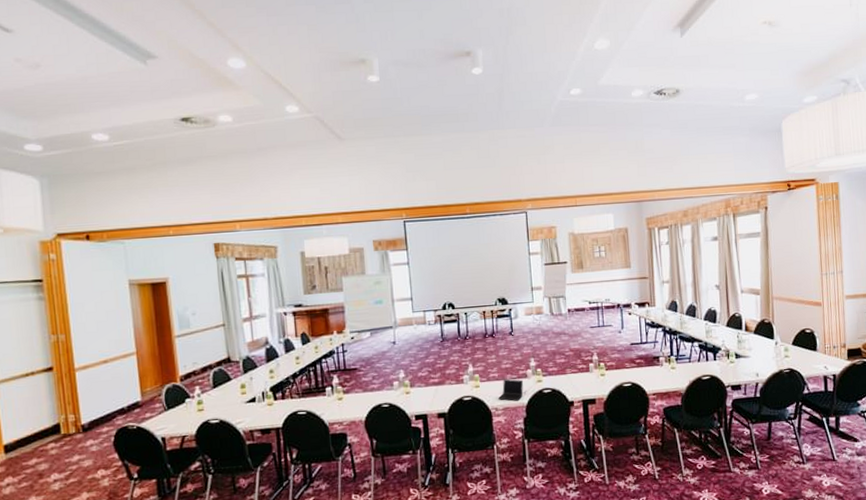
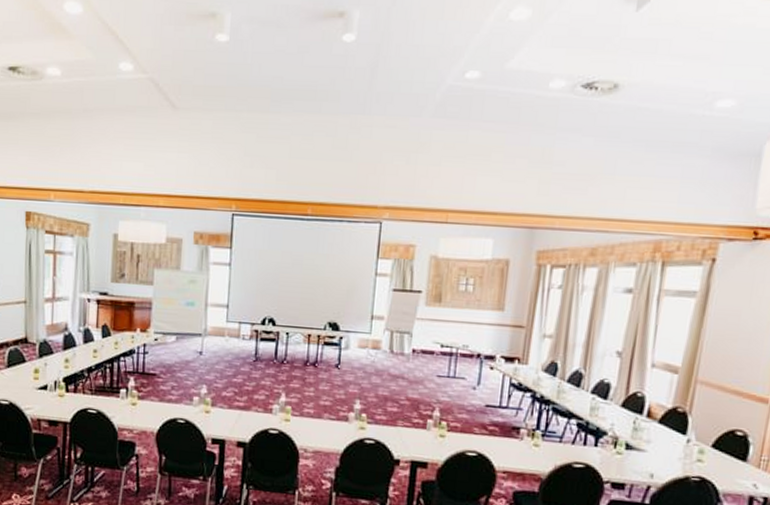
laptop computer: present [498,379,524,401] -> none [310,417,342,446]

